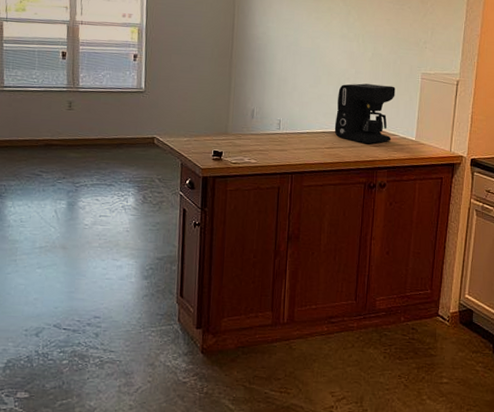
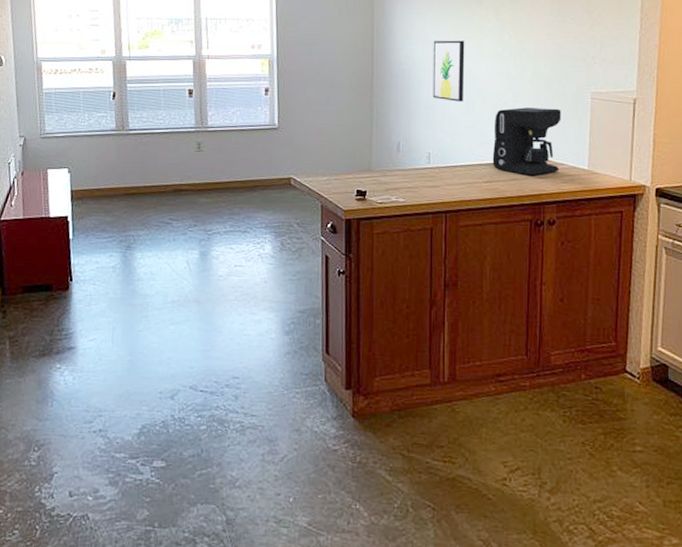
wall art: none [285,19,316,76] -> present [432,40,465,102]

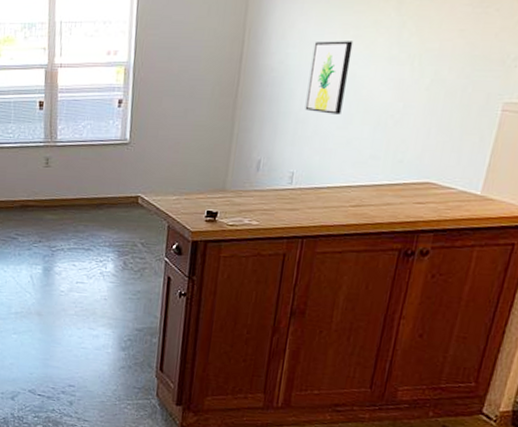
coffee maker: present [492,107,561,176] -> none [364,121,461,201]

